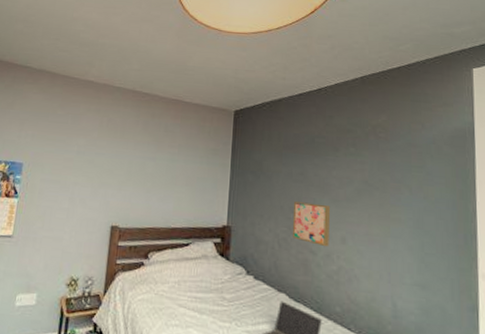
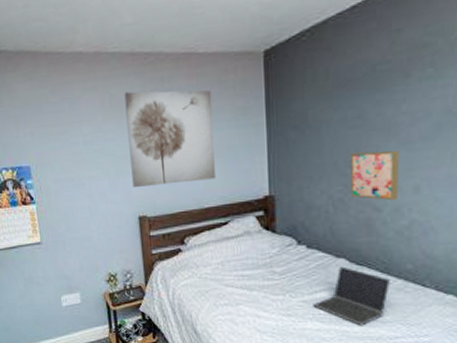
wall art: none [112,119,191,203] -> present [124,90,215,187]

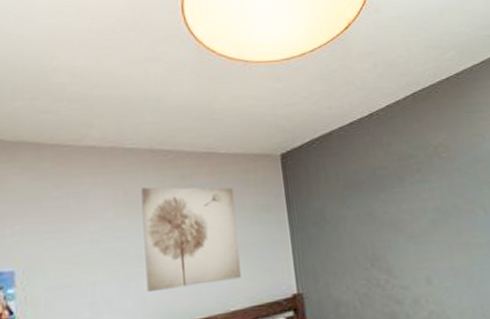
wall art: present [349,150,400,201] -> none [368,244,415,293]

